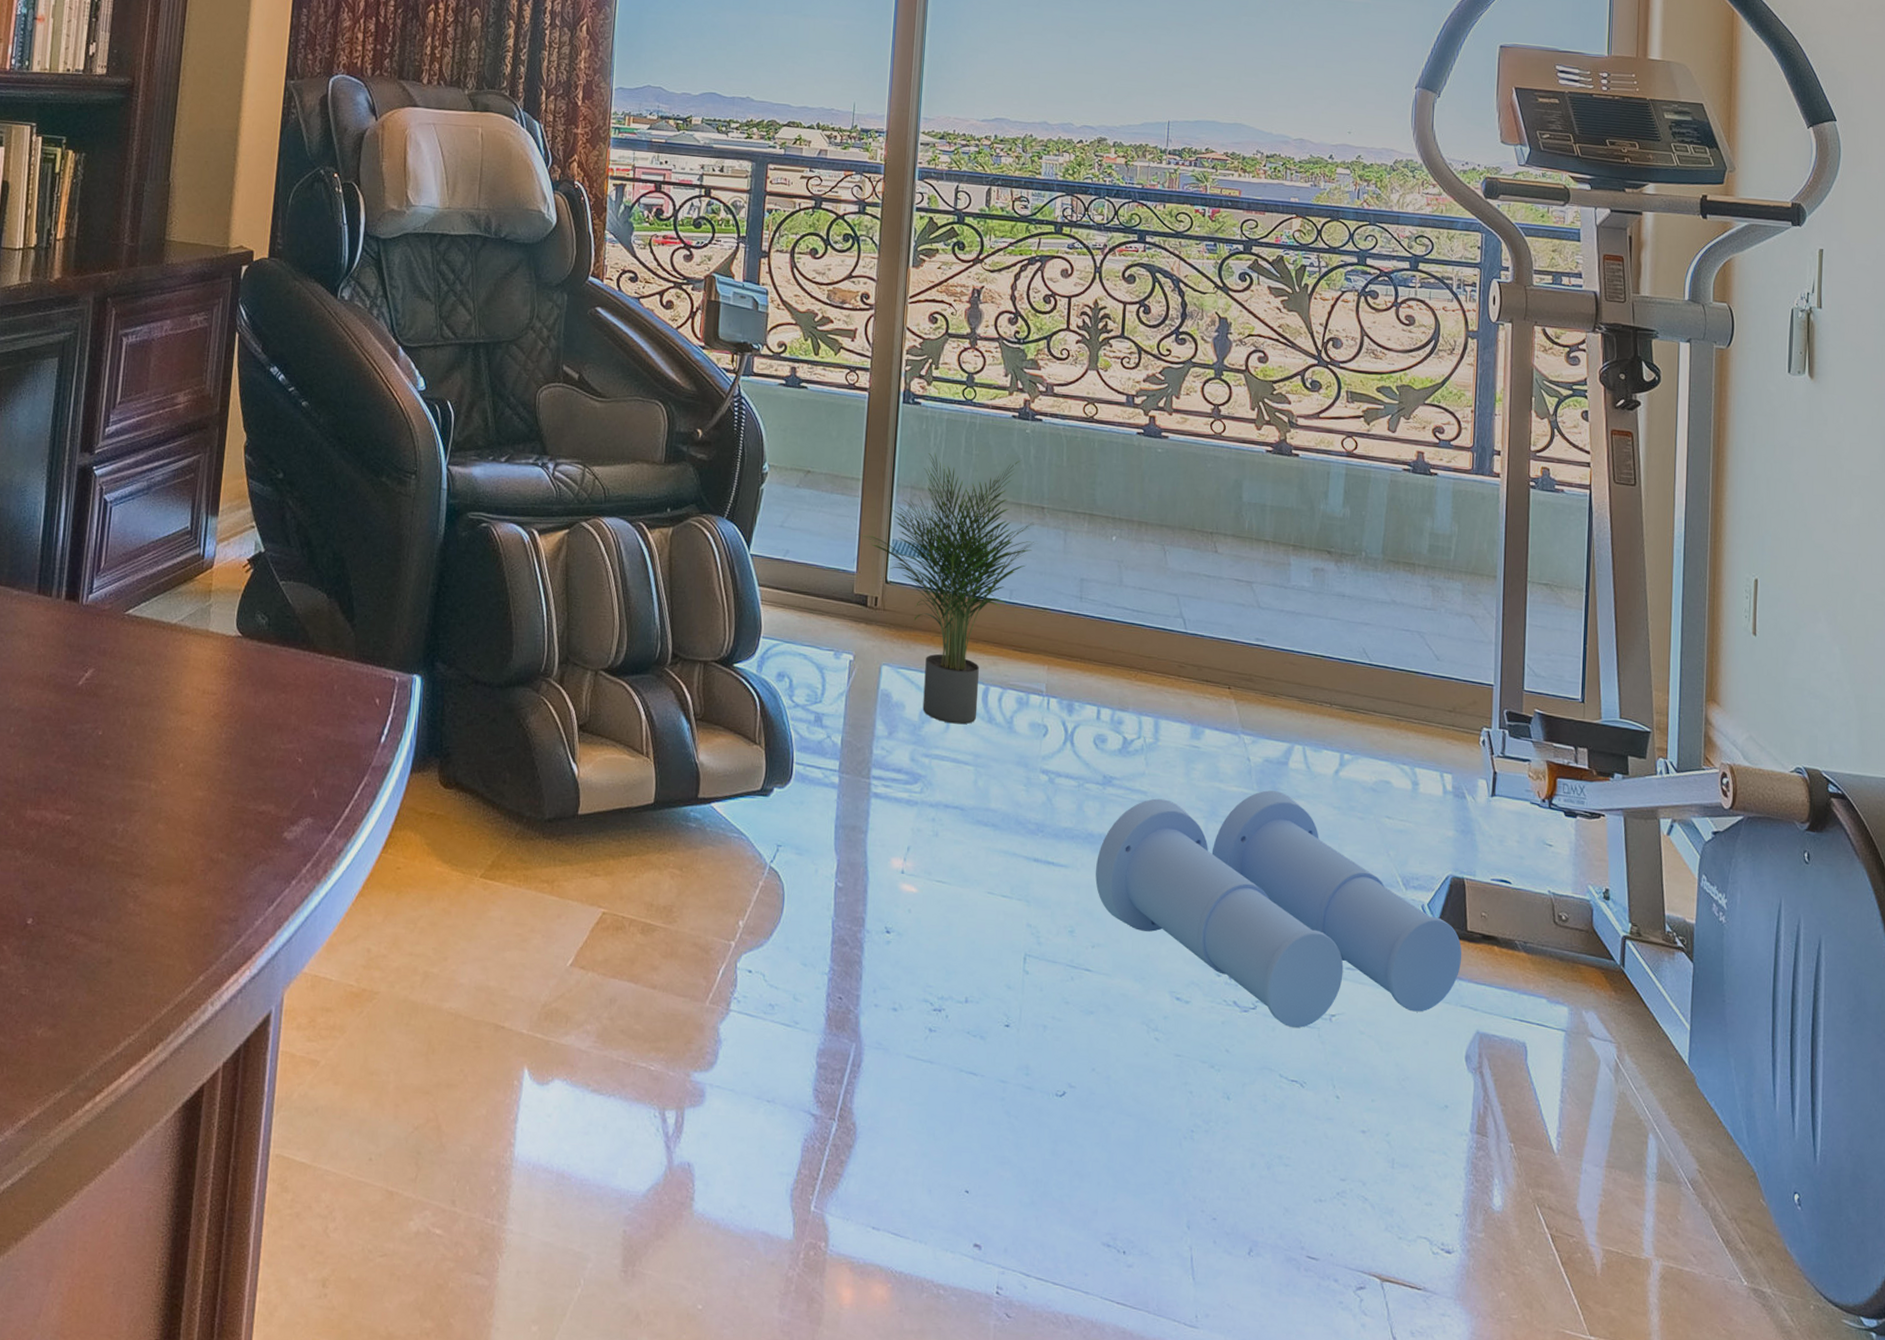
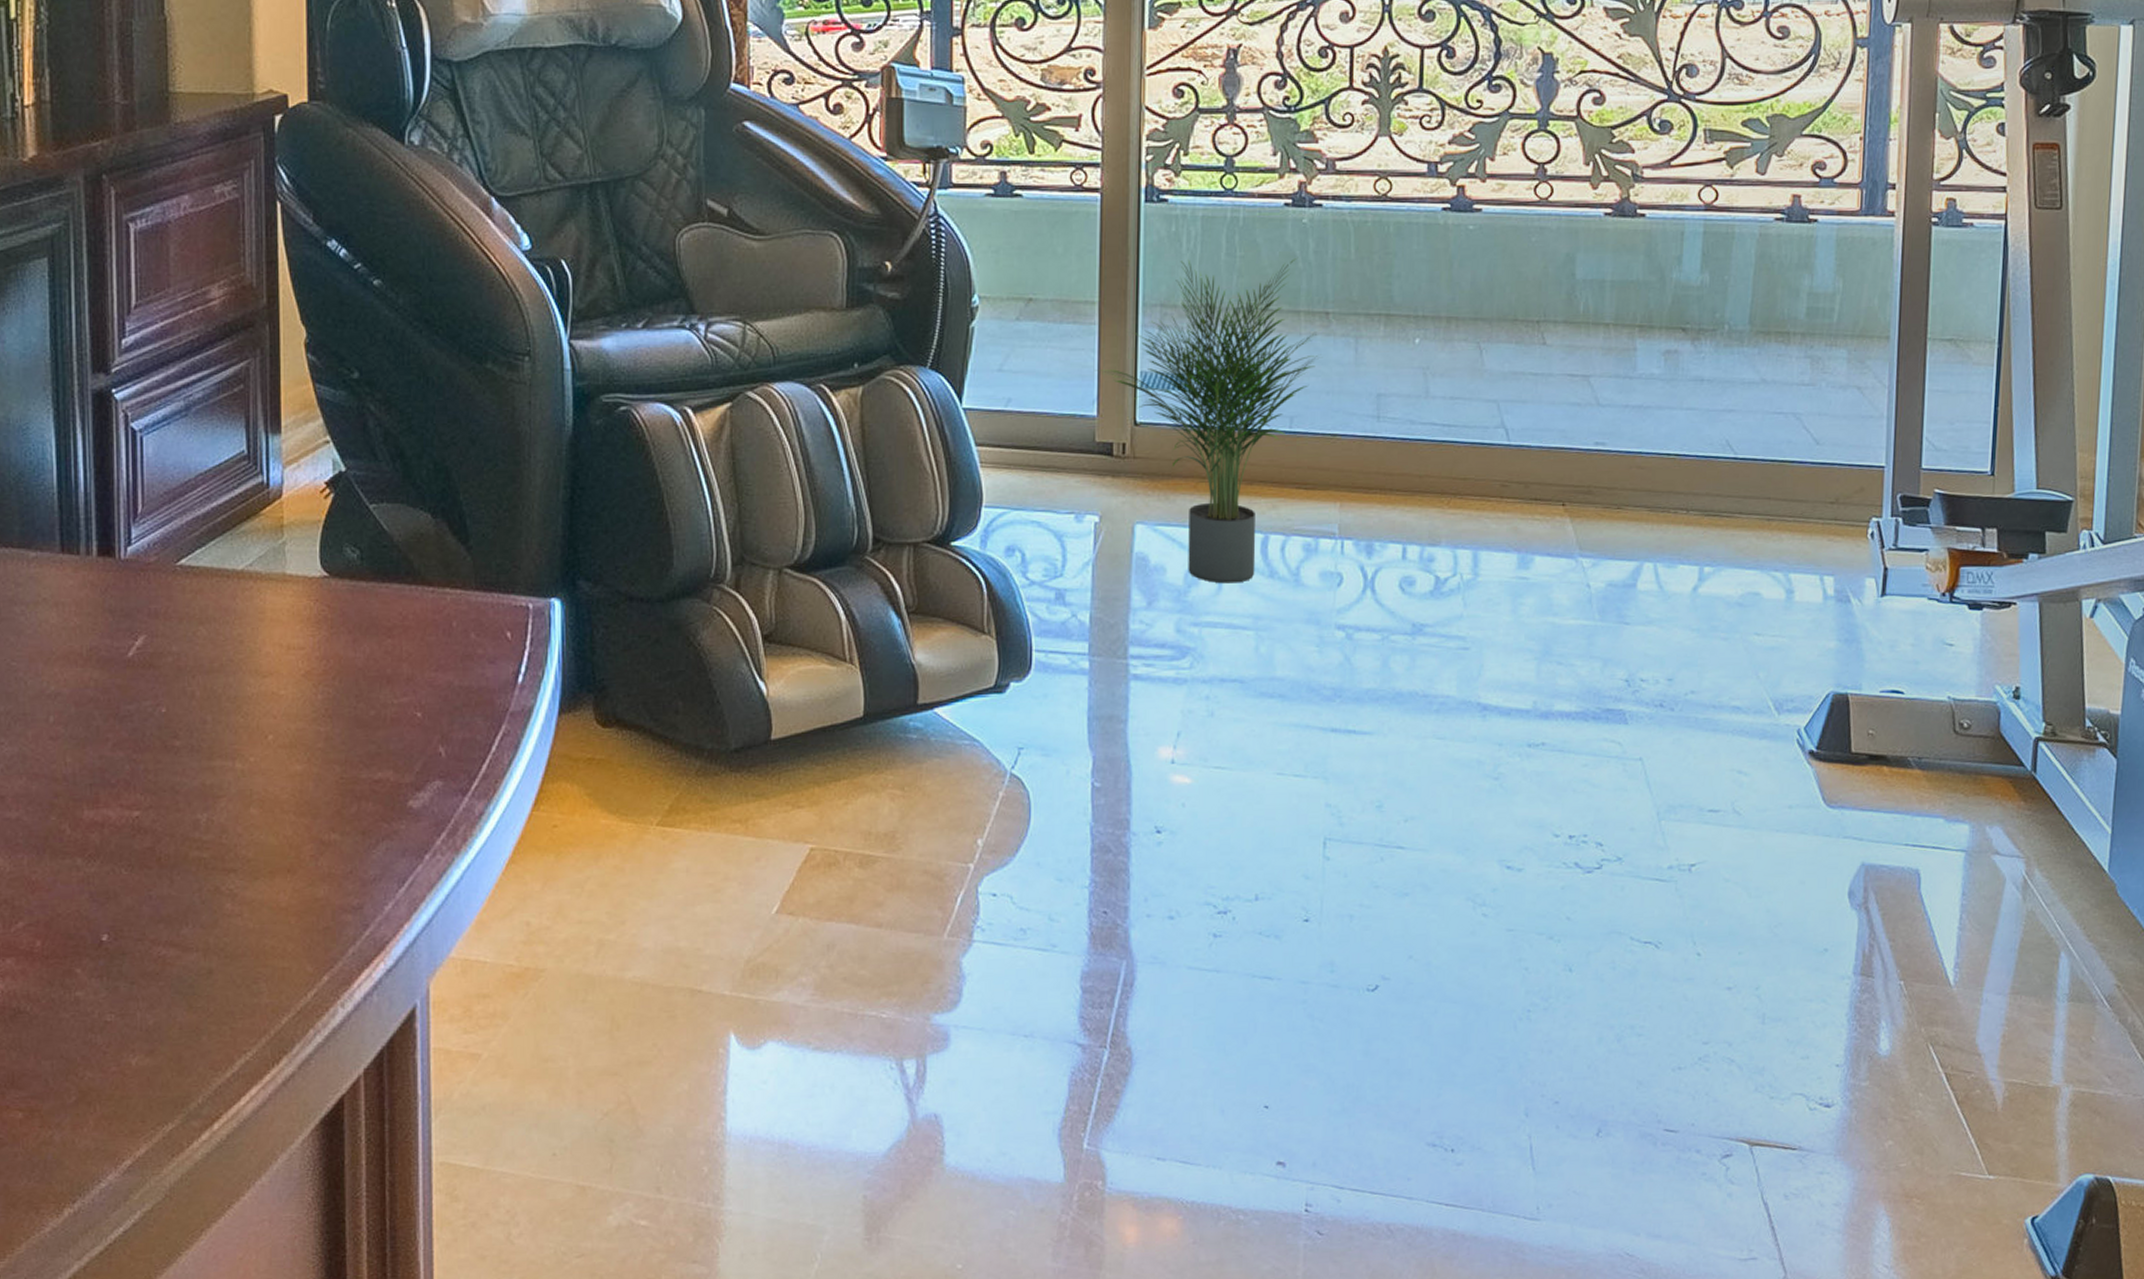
dumbbells: present [1095,790,1462,1029] -> none [1406,619,1845,885]

